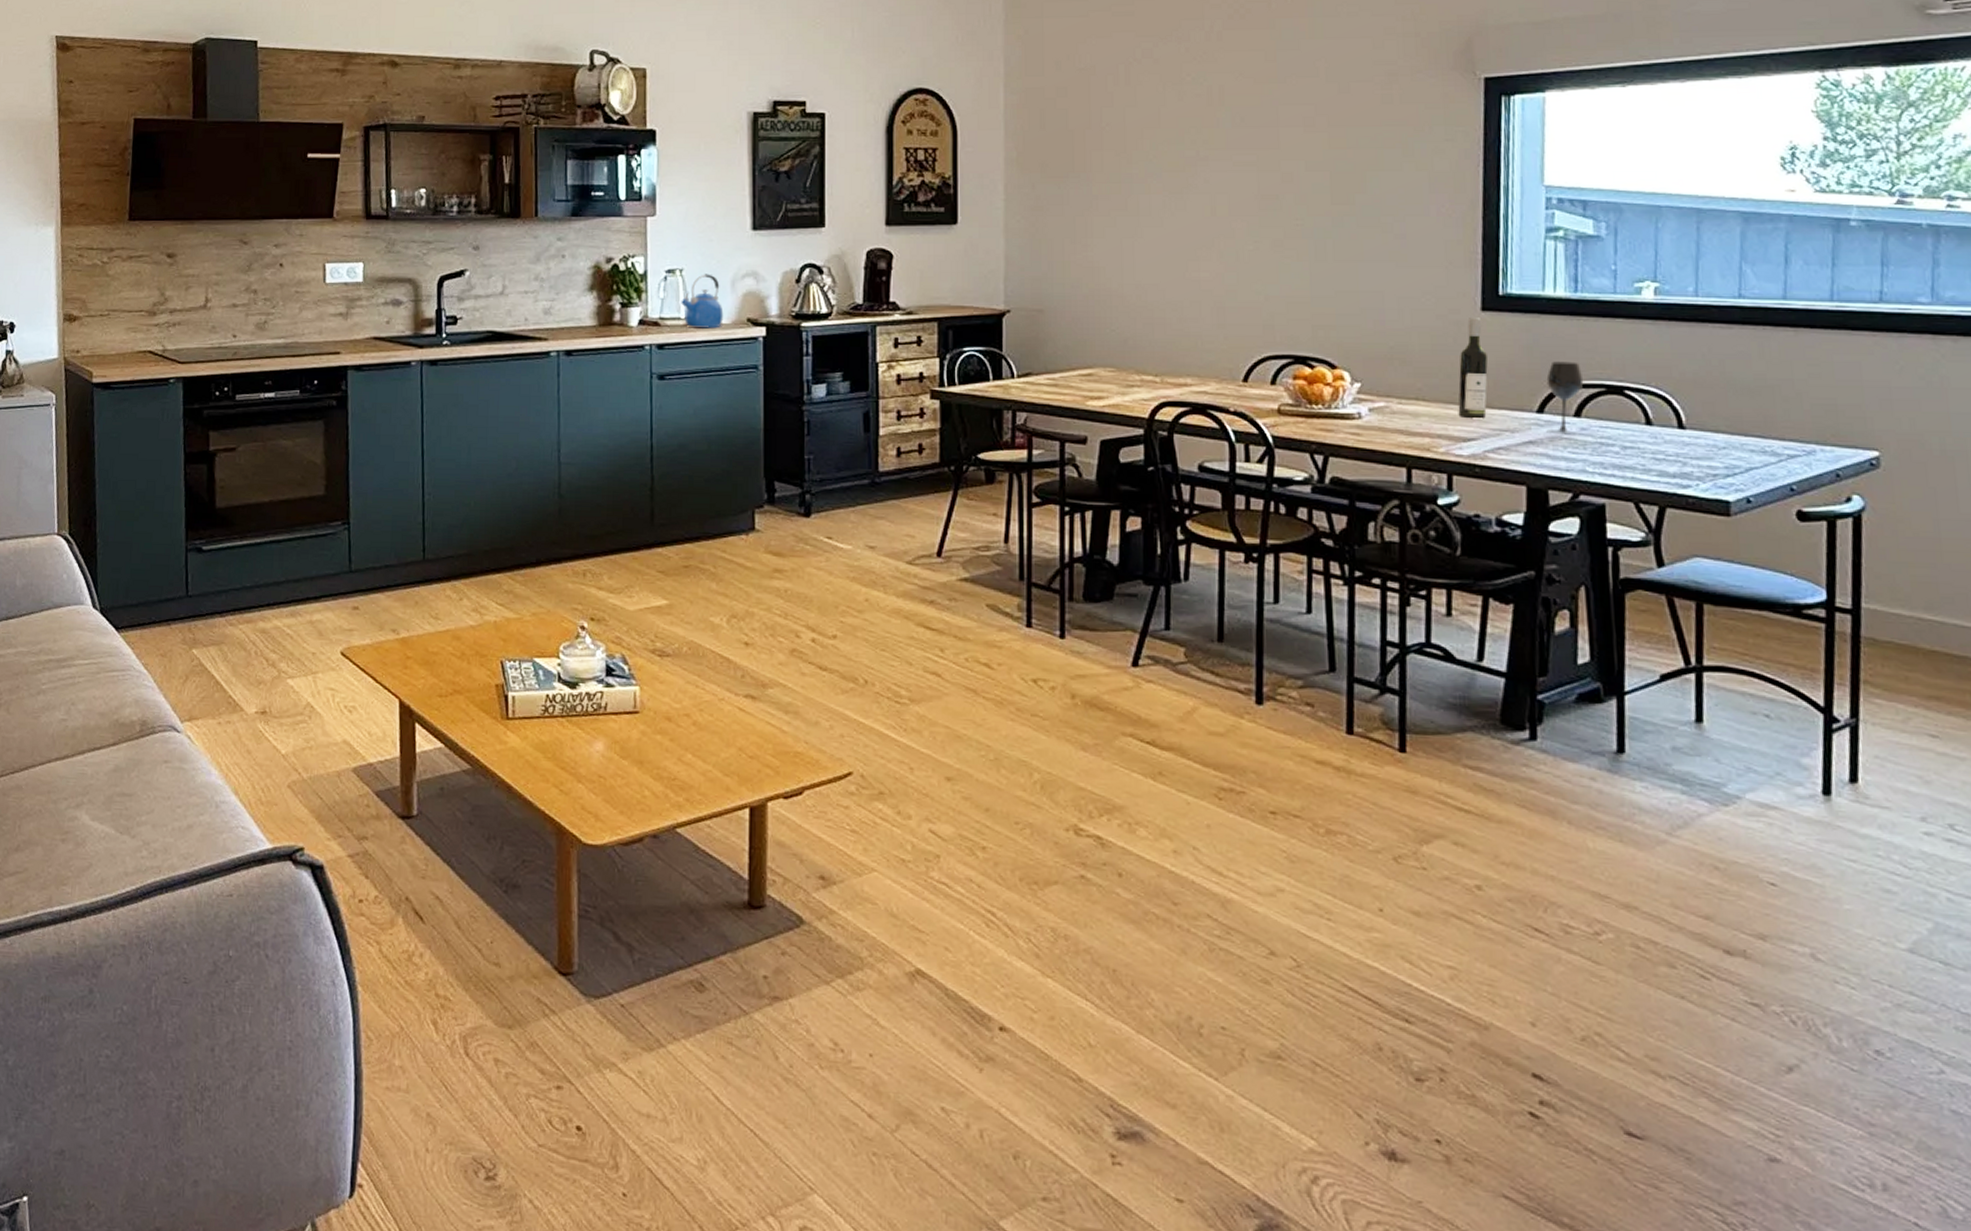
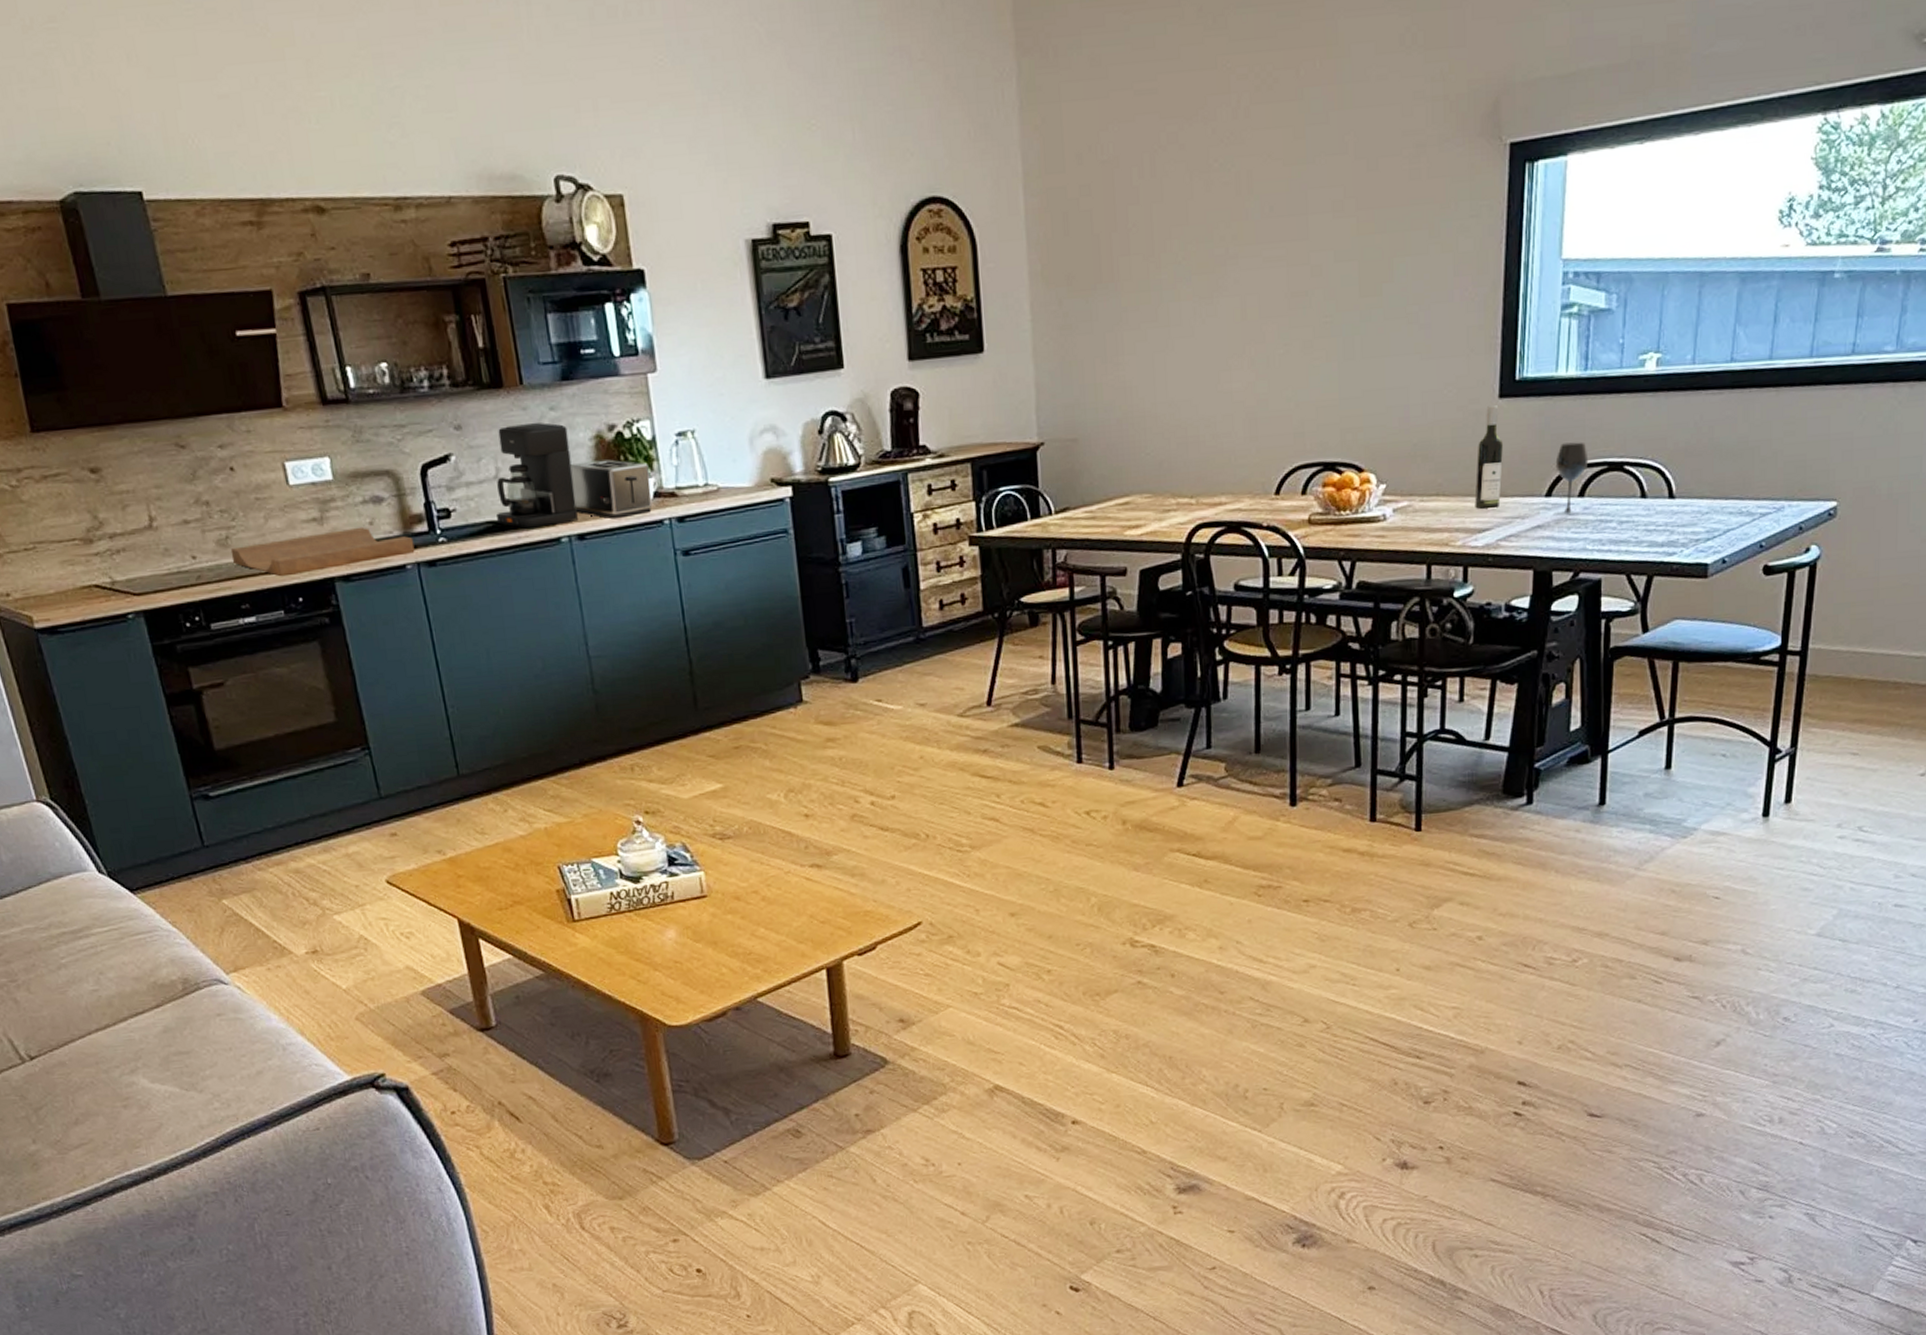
cutting board: none [265,324,421,361] -> present [230,527,415,577]
coffee maker: none [497,250,570,342] -> present [496,422,578,530]
toaster: none [567,286,637,341] -> present [570,458,653,520]
kettle: present [681,274,724,329] -> none [697,433,746,495]

